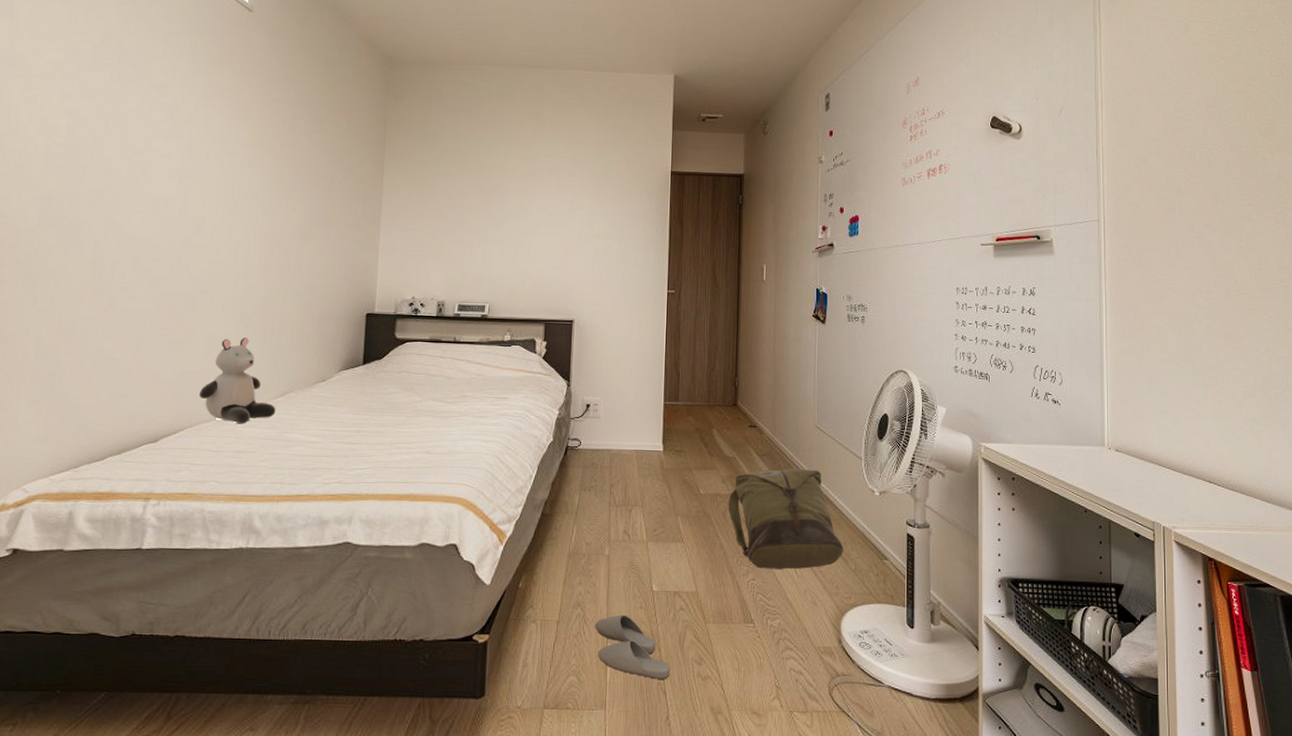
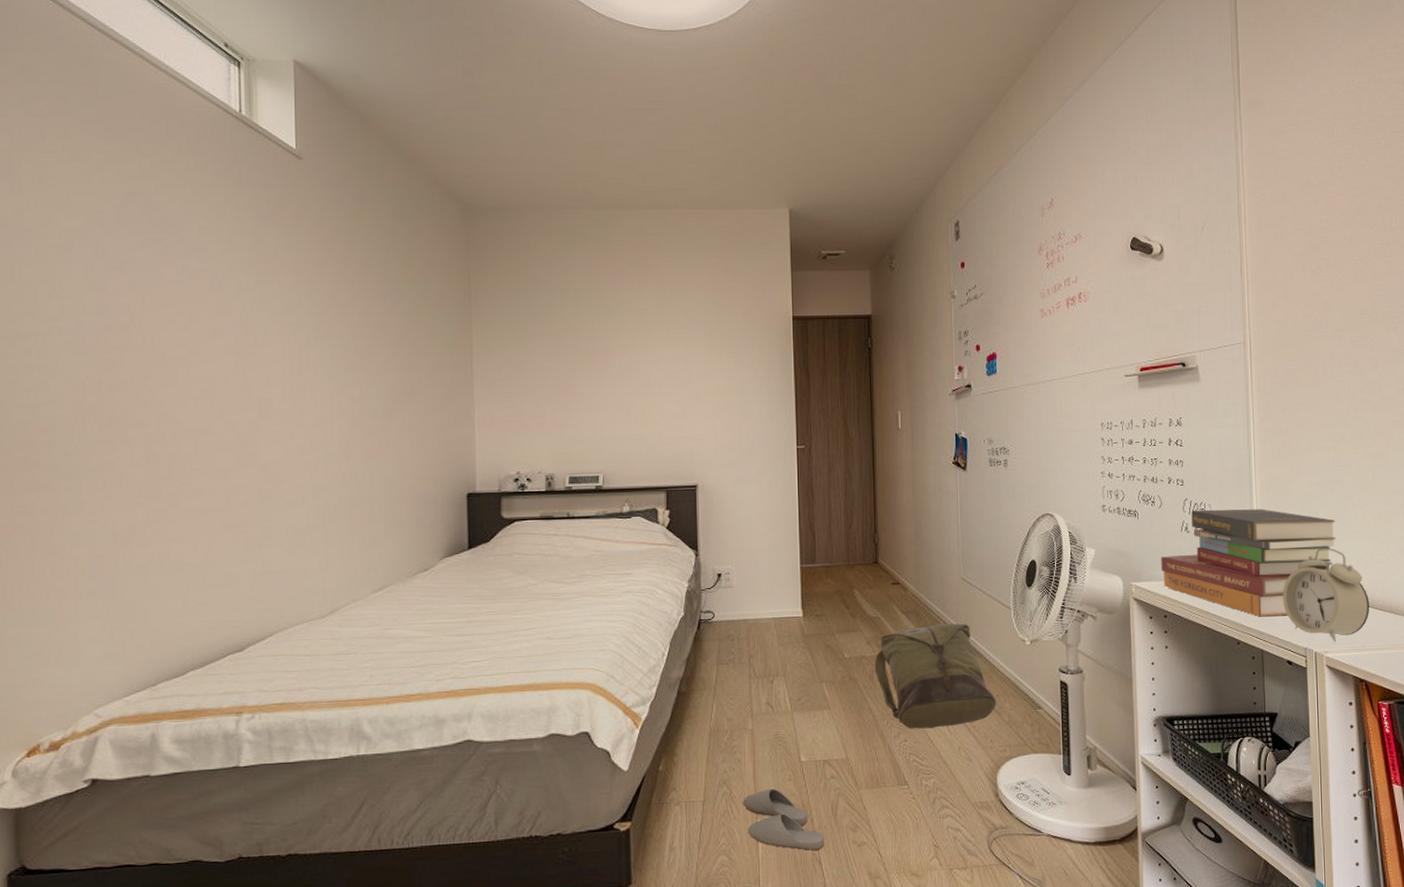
stuffed animal: present [198,337,276,424] -> none [285,529,375,624]
books: none [1011,377,1187,487] -> present [1161,509,1336,617]
alarm clock: none [1131,423,1220,519] -> present [1282,548,1370,643]

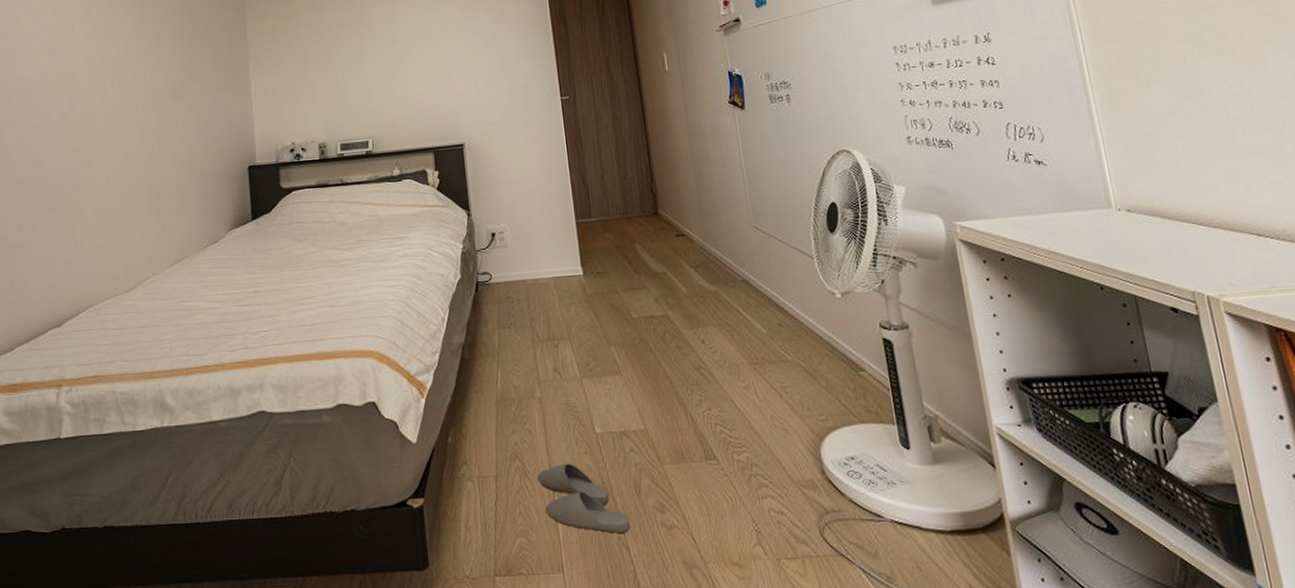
backpack: present [874,623,997,729] -> none [665,276,810,396]
books: present [1161,509,1336,617] -> none [987,128,1212,256]
alarm clock: present [1282,548,1370,643] -> none [1150,169,1275,284]

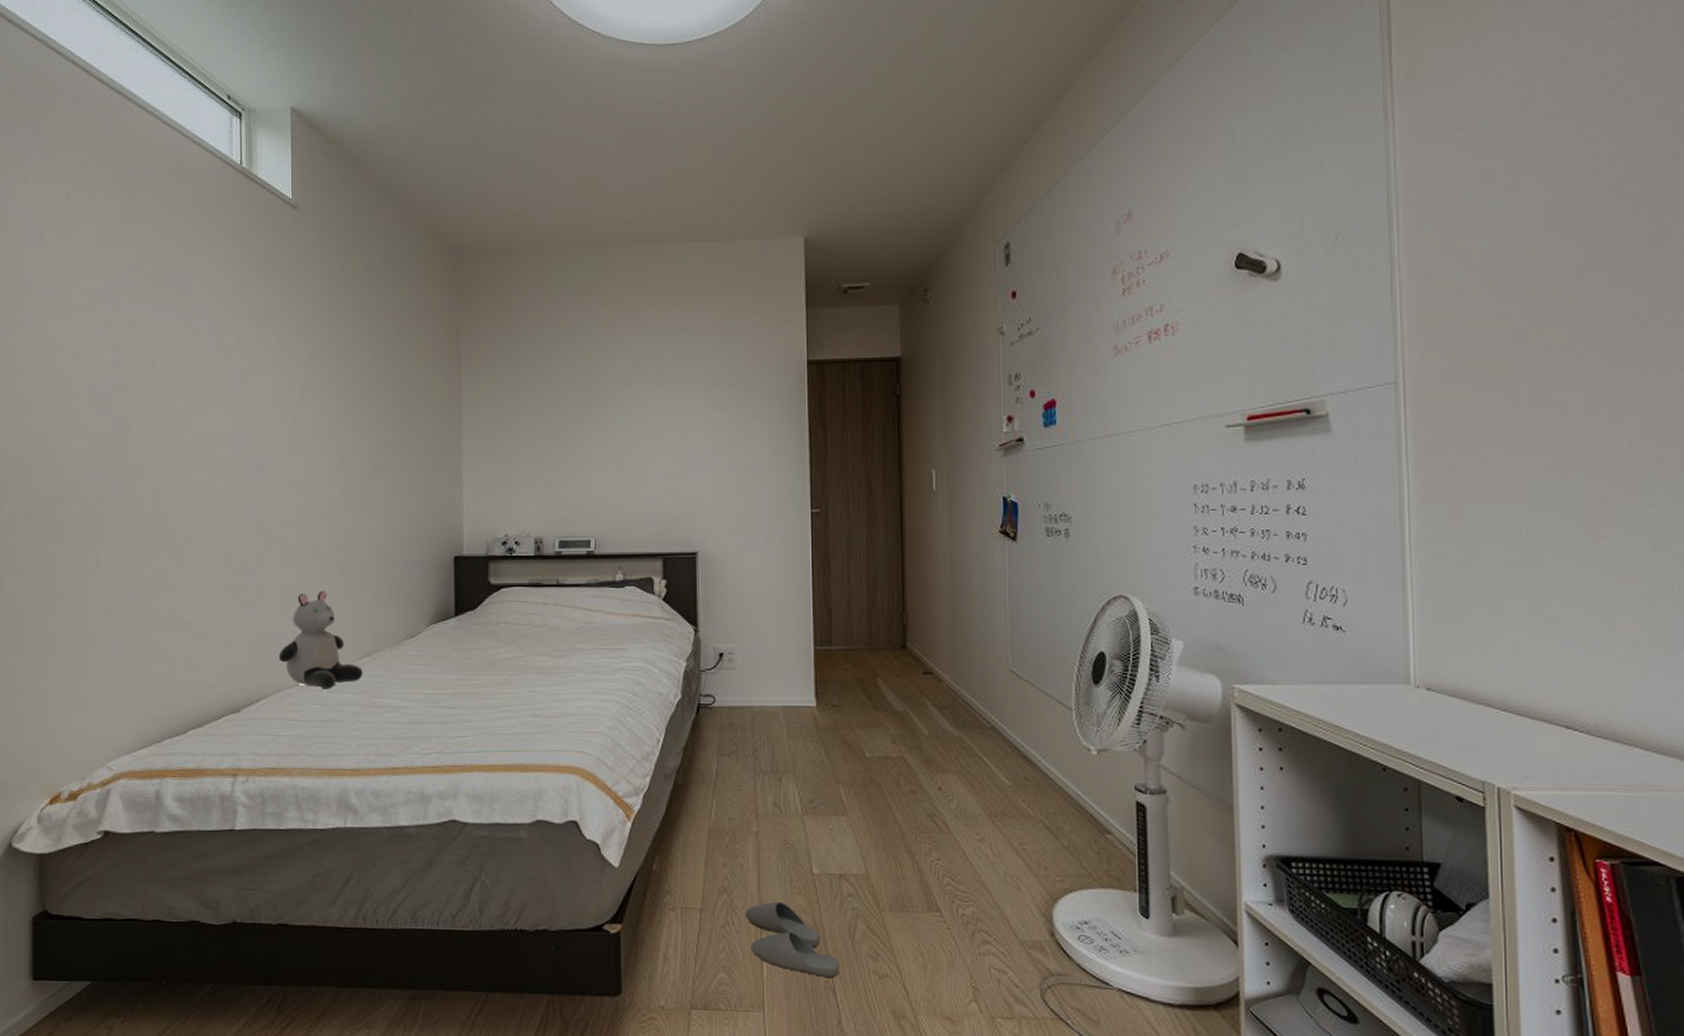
stuffed animal: none [95,207,172,298] -> present [278,591,363,690]

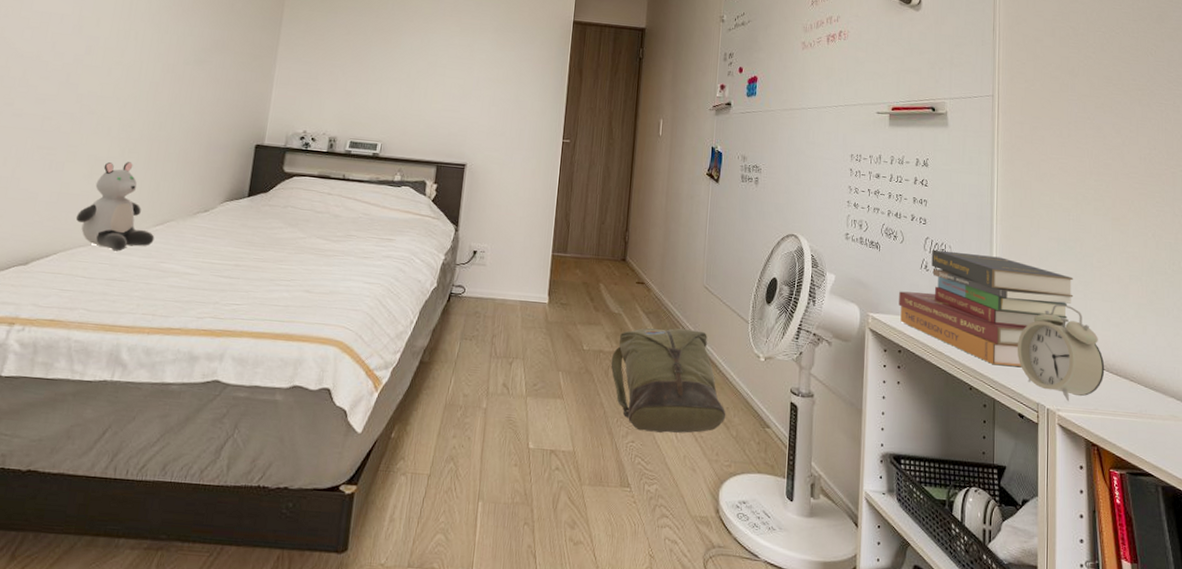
slippers: present [745,901,840,977] -> none [467,471,542,542]
backpack: none [901,724,1053,847] -> present [611,328,726,434]
books: none [1274,596,1531,738] -> present [899,249,1074,366]
alarm clock: none [1449,651,1583,777] -> present [1017,303,1105,402]

